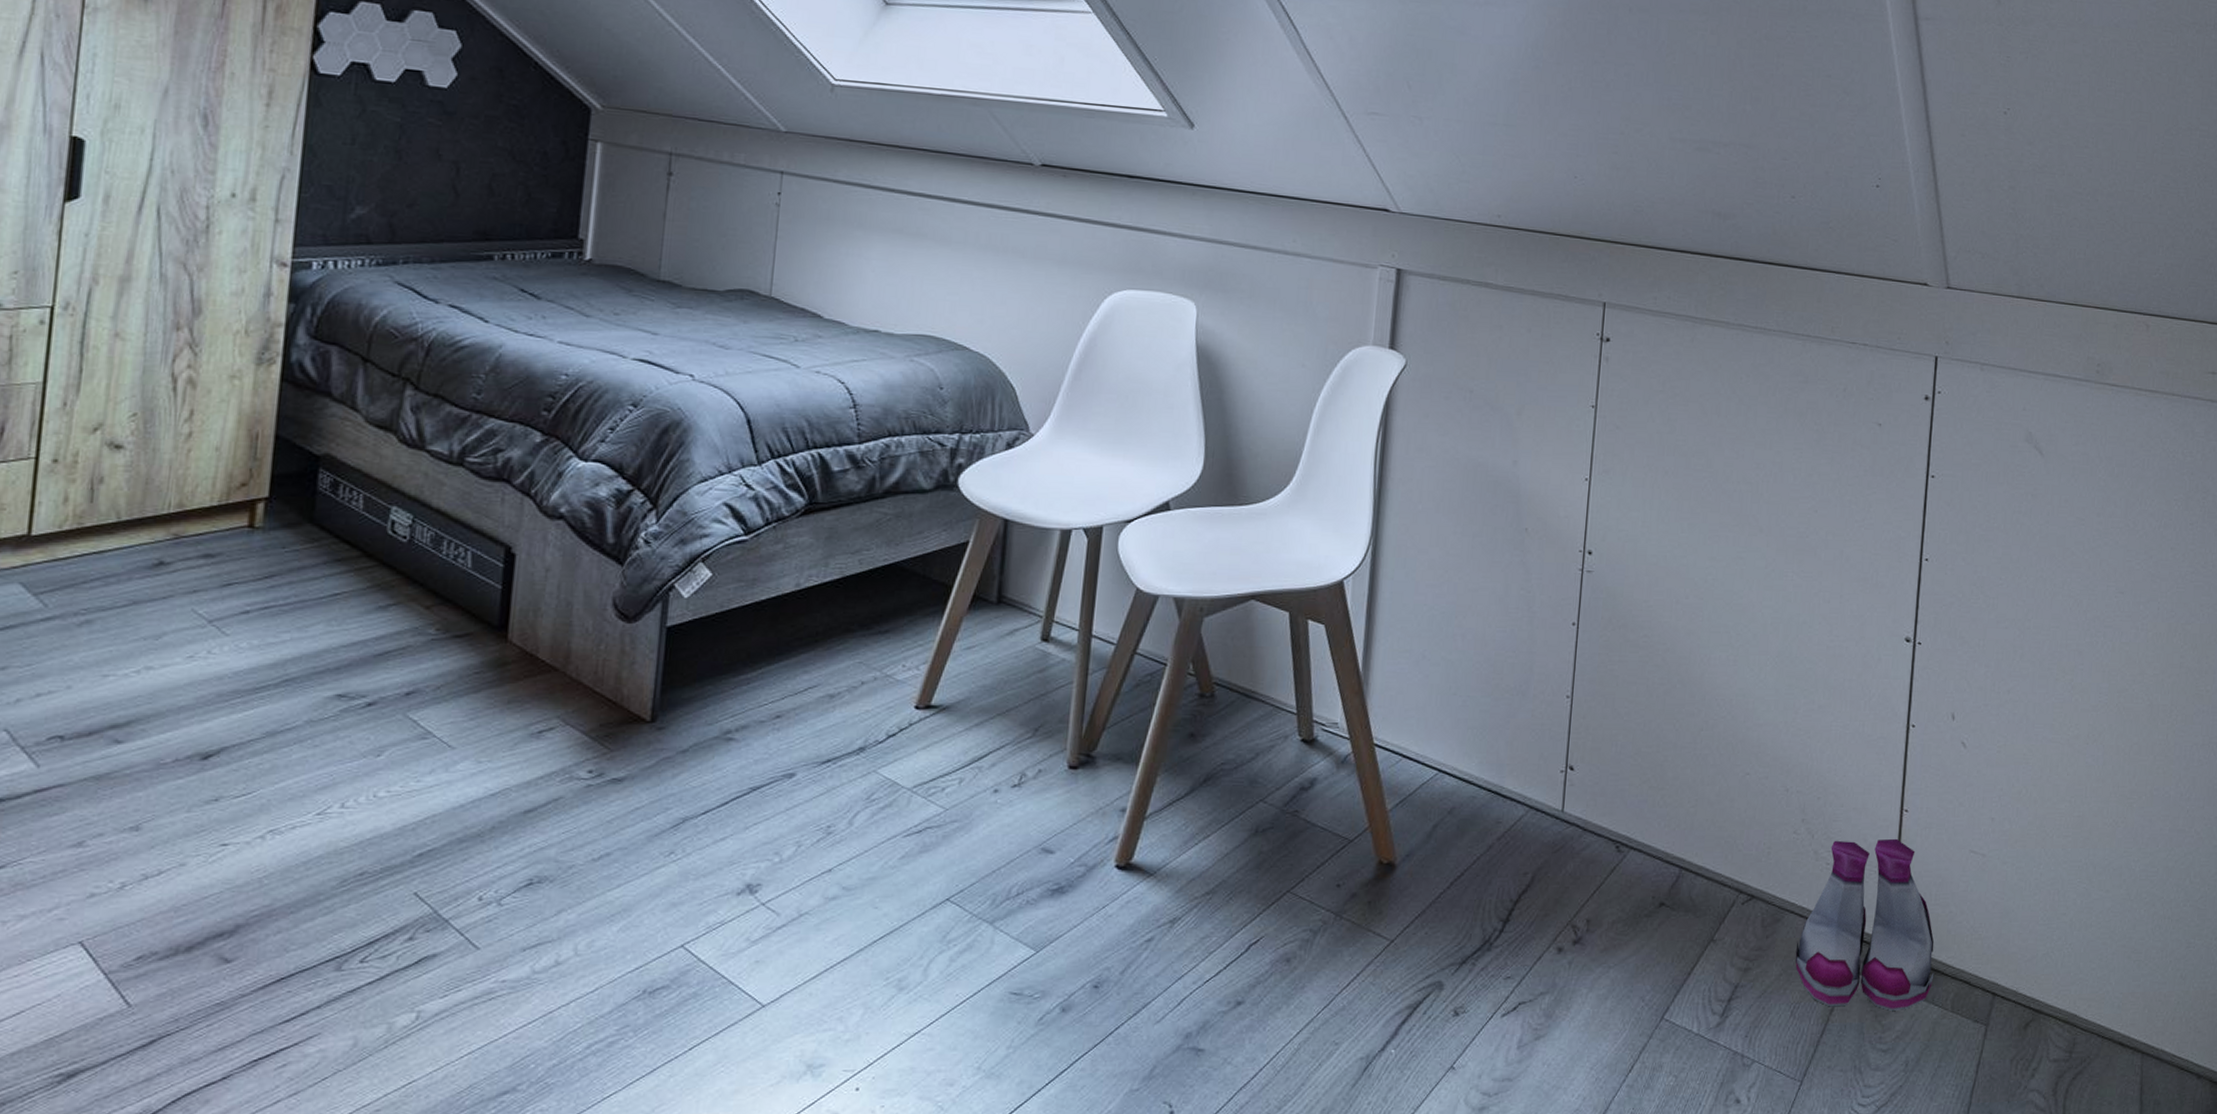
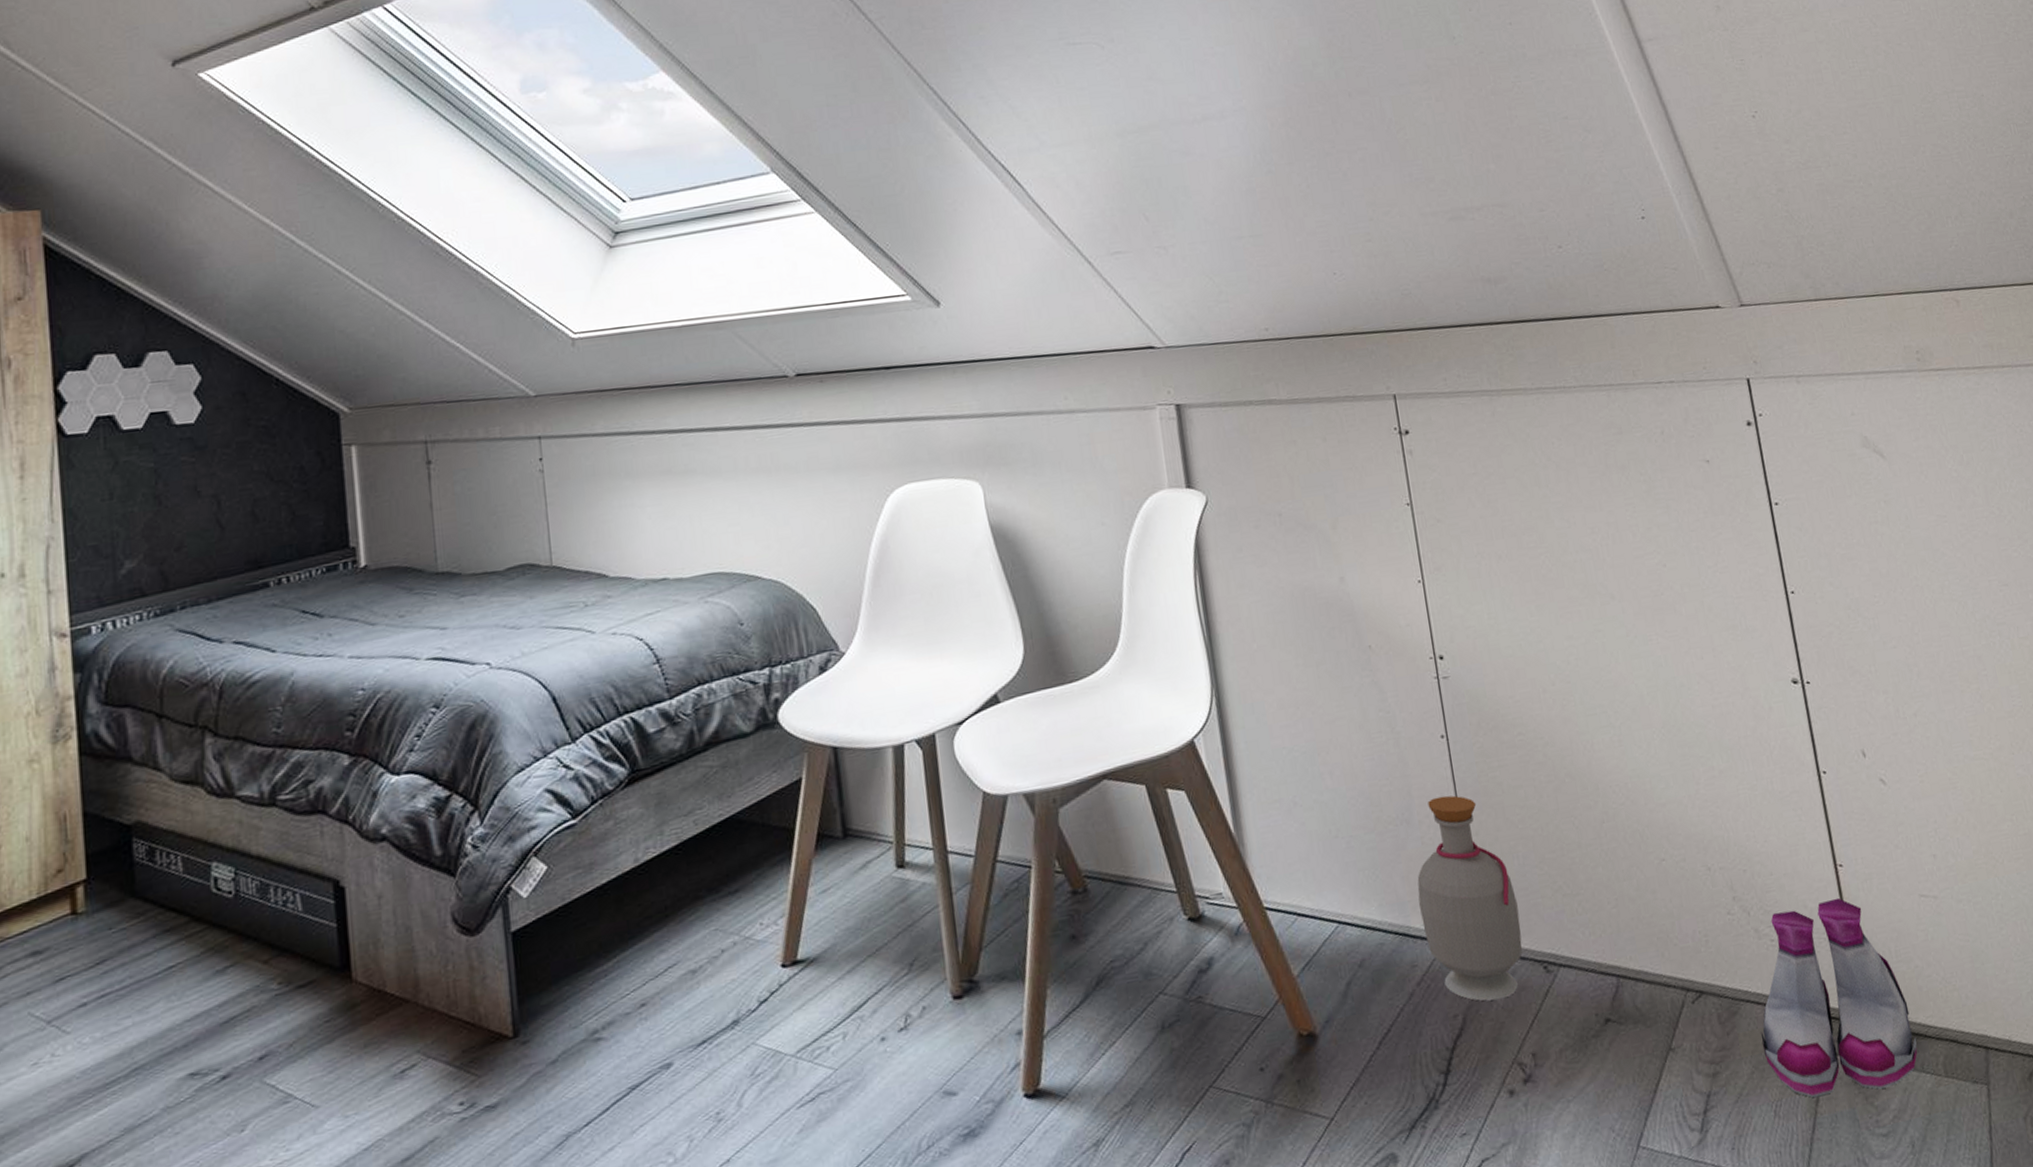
bottle: none [1515,677,1606,867] -> present [1417,795,1523,1002]

